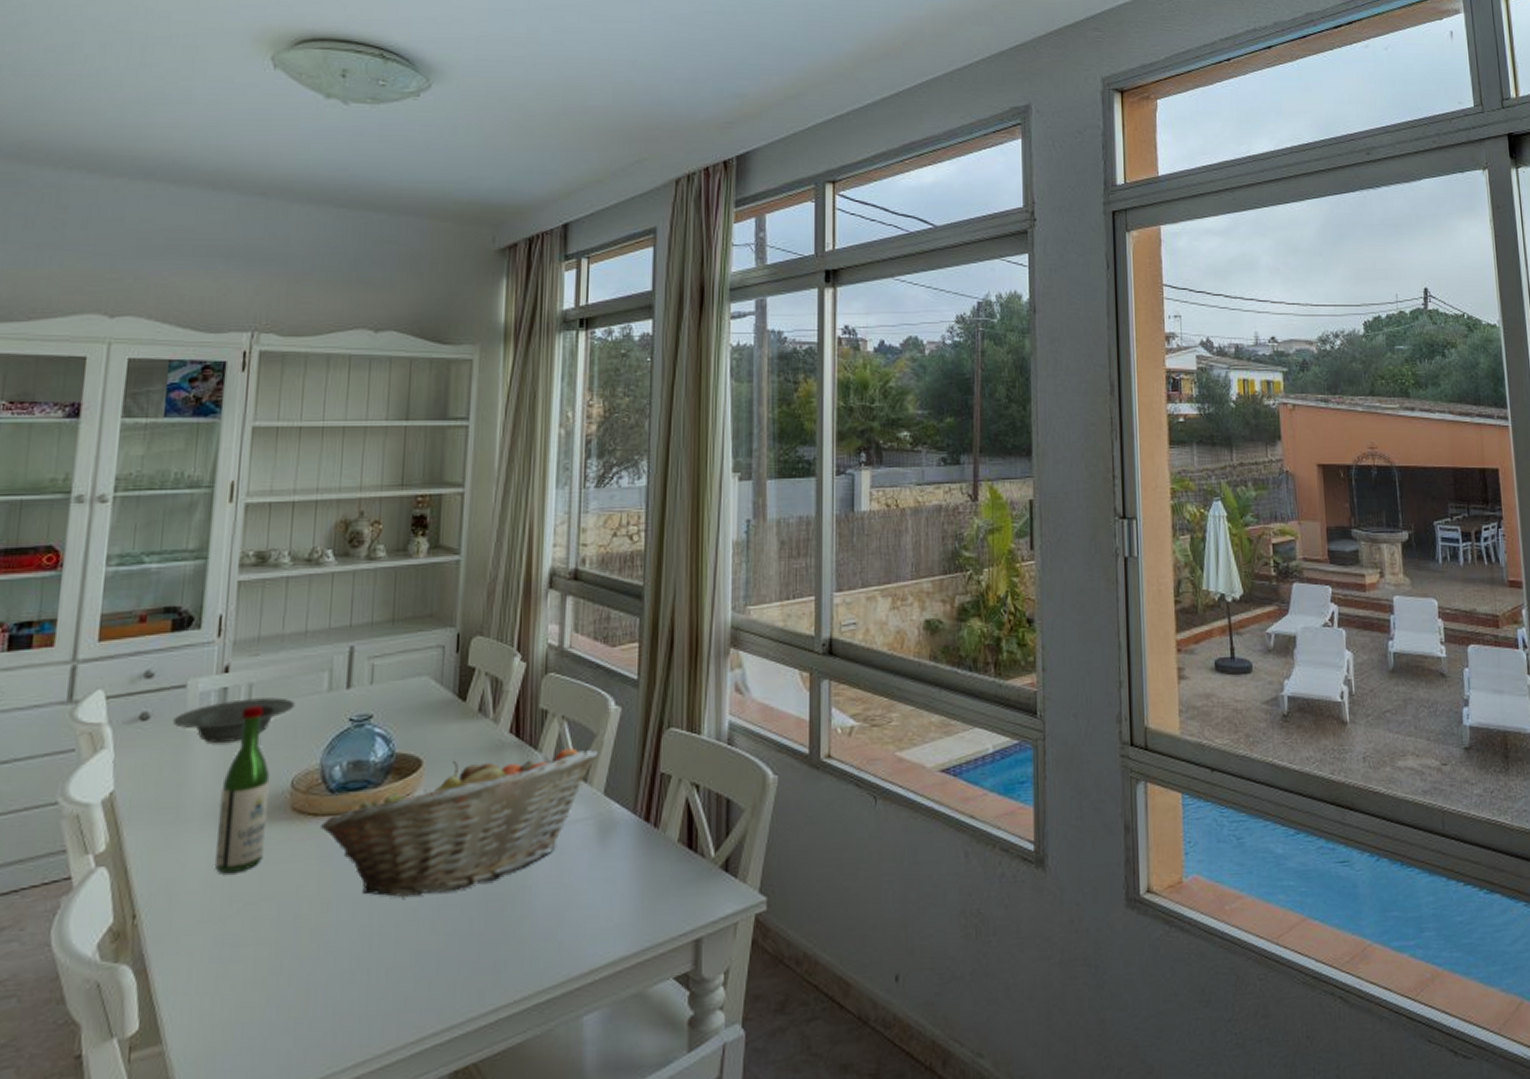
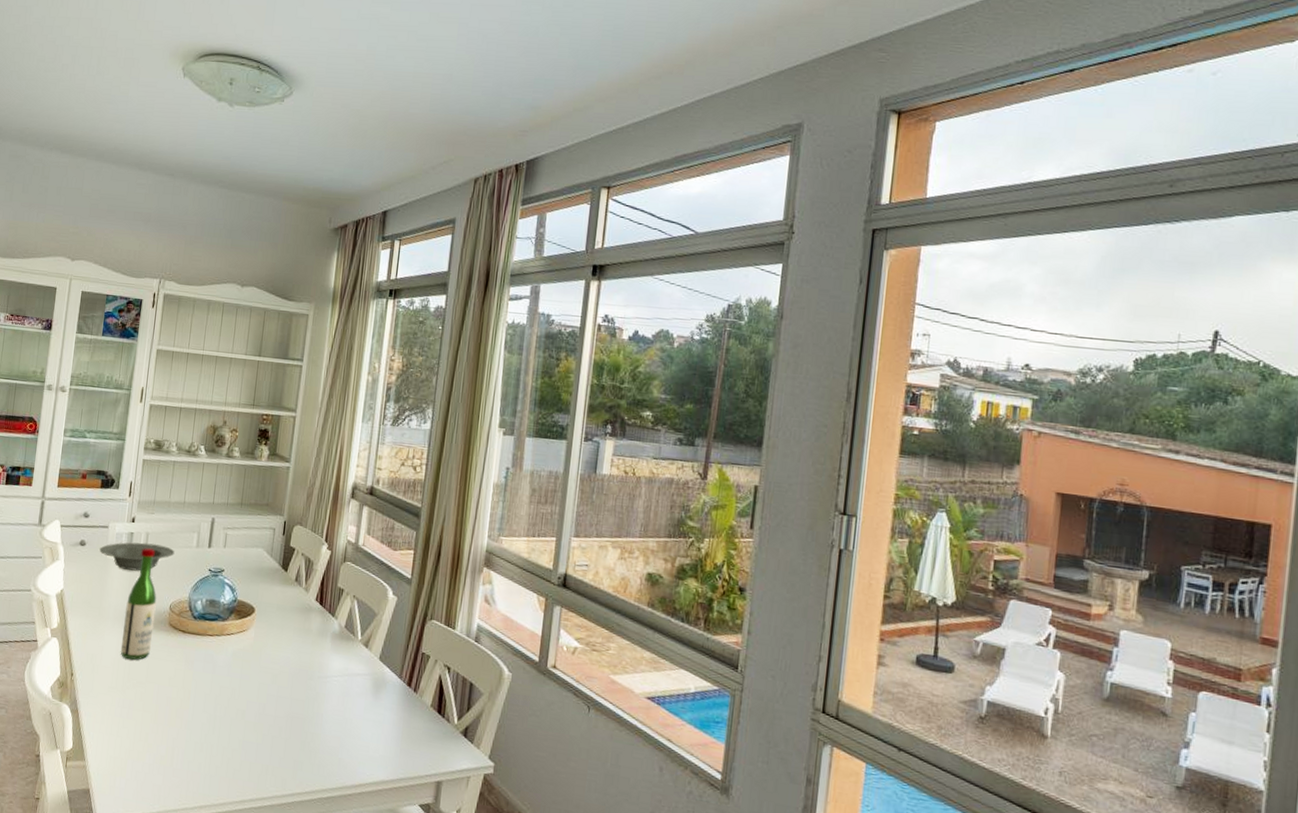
fruit basket: present [319,748,598,898] -> none [186,612,378,705]

